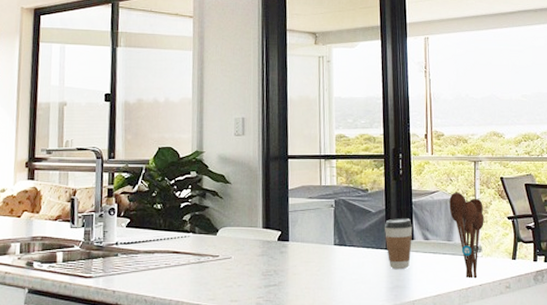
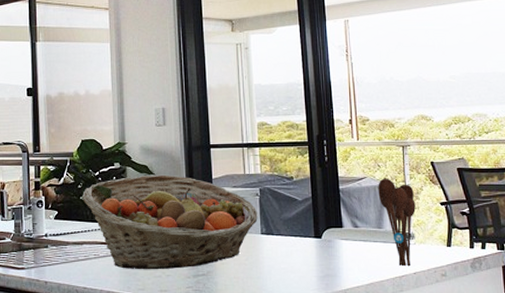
fruit basket: none [156,184,332,280] -> present [82,174,258,270]
coffee cup: present [384,218,412,269] -> none [311,206,341,257]

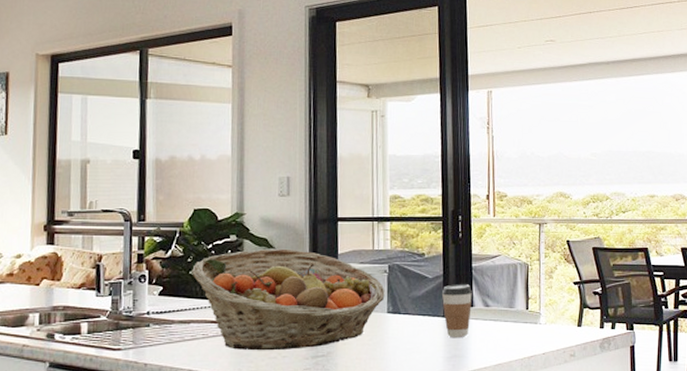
coffee cup: none [311,206,341,257] -> present [441,284,472,337]
utensil holder: present [378,178,416,267] -> none [512,256,549,347]

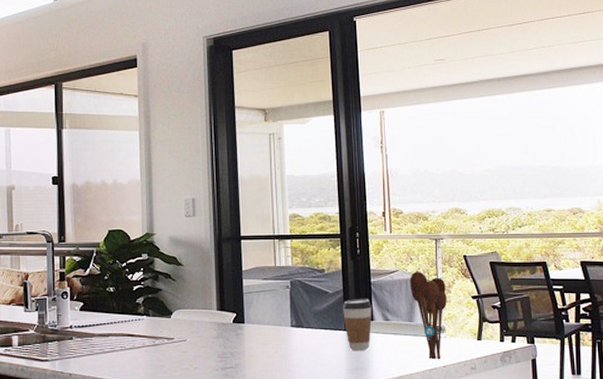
fruit basket: present [192,248,385,351] -> none [109,266,288,362]
utensil holder: none [512,256,549,347] -> present [410,271,447,360]

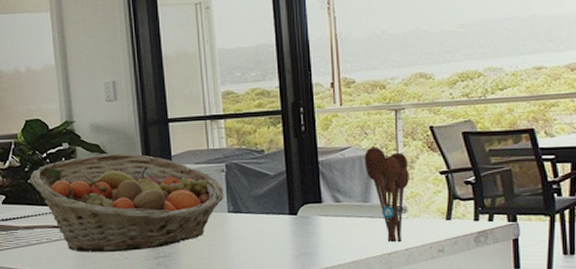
fruit basket: none [109,266,288,362] -> present [30,153,224,253]
coffee cup: present [342,299,372,350] -> none [285,180,320,235]

